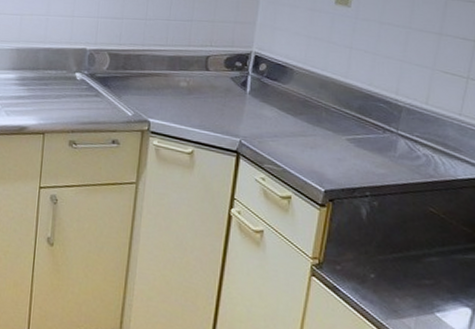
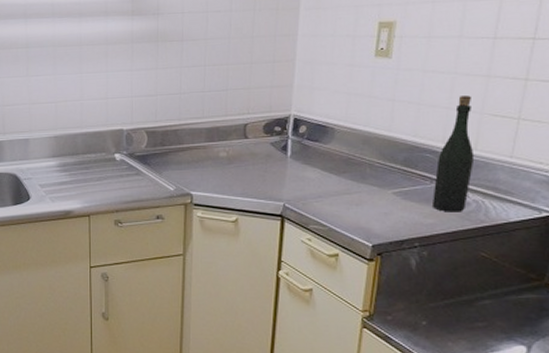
bottle: none [383,50,426,165] -> present [431,96,475,212]

